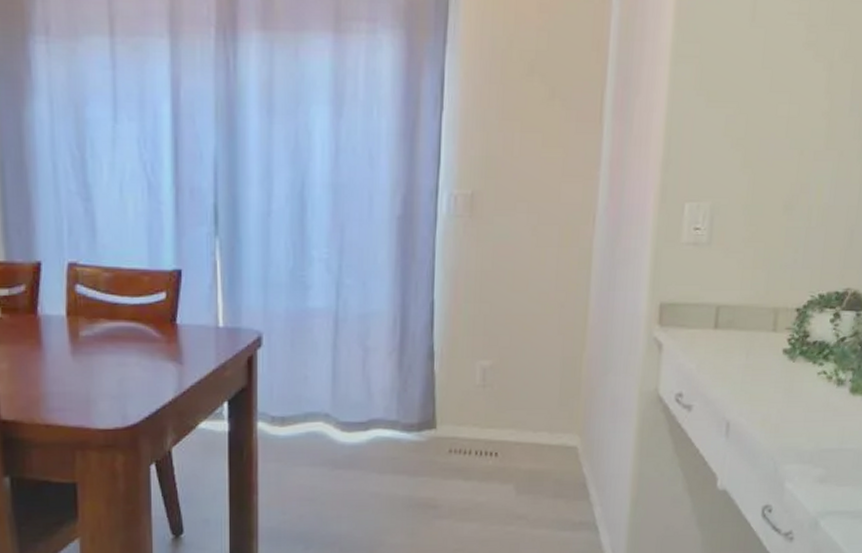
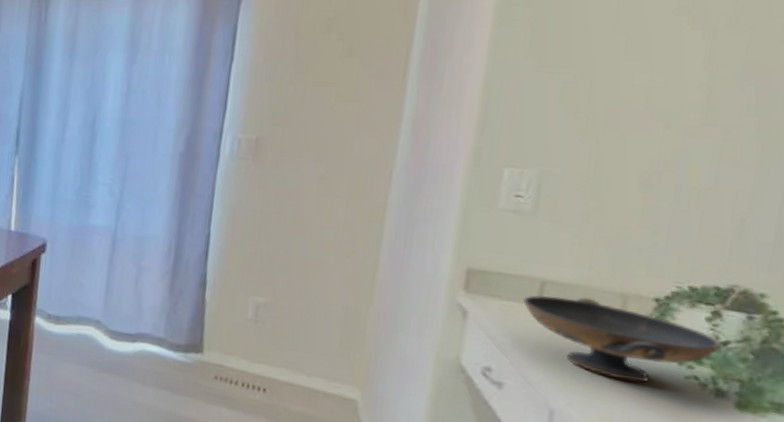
decorative bowl: none [703,316,840,385] -> present [522,294,721,383]

